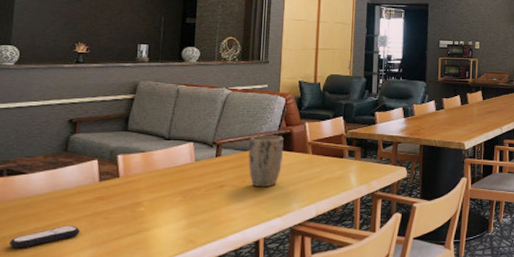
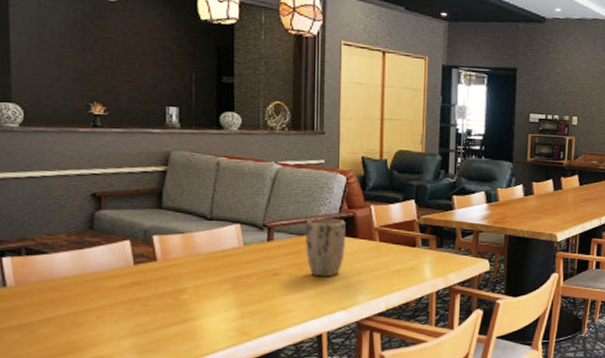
remote control: present [8,225,80,249] -> none [37,312,117,335]

